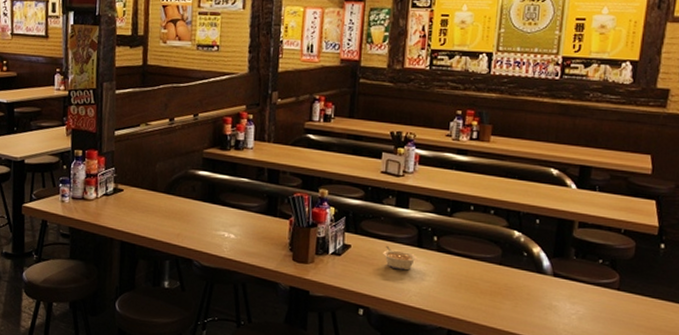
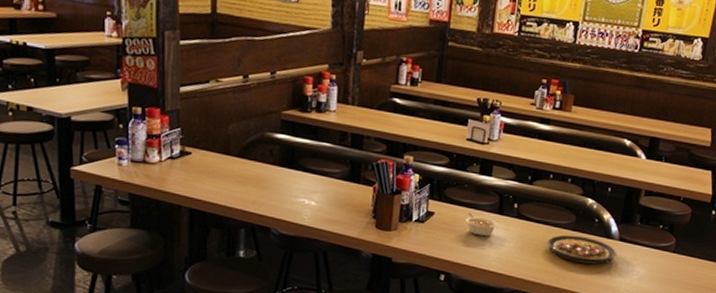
plate: none [471,269,551,302] -> present [547,235,617,265]

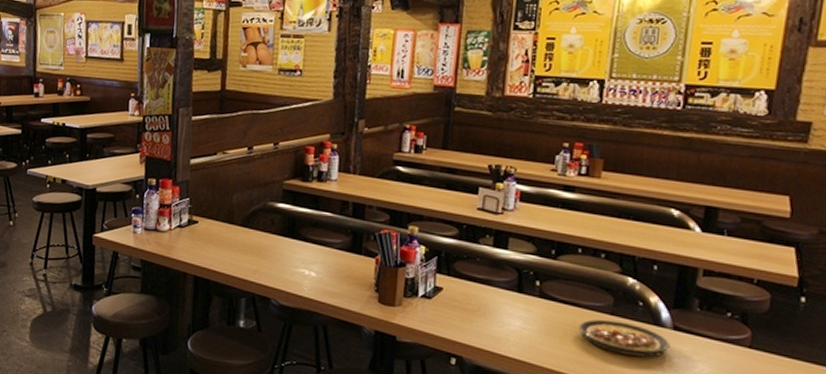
legume: present [465,212,498,237] -> none [478,289,518,318]

